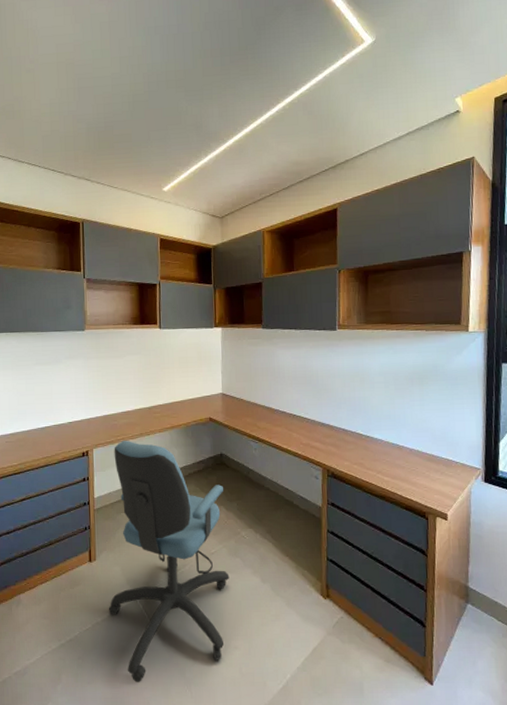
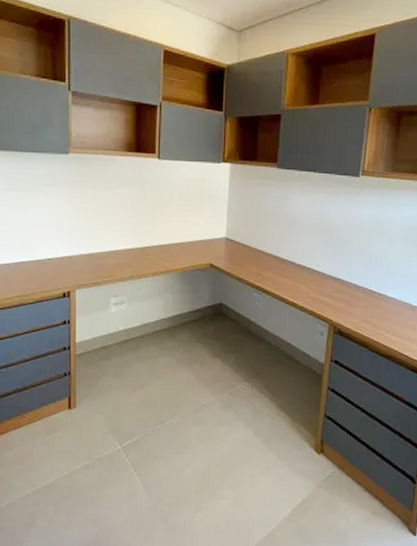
office chair: present [108,441,230,682] -> none [88,283,221,528]

